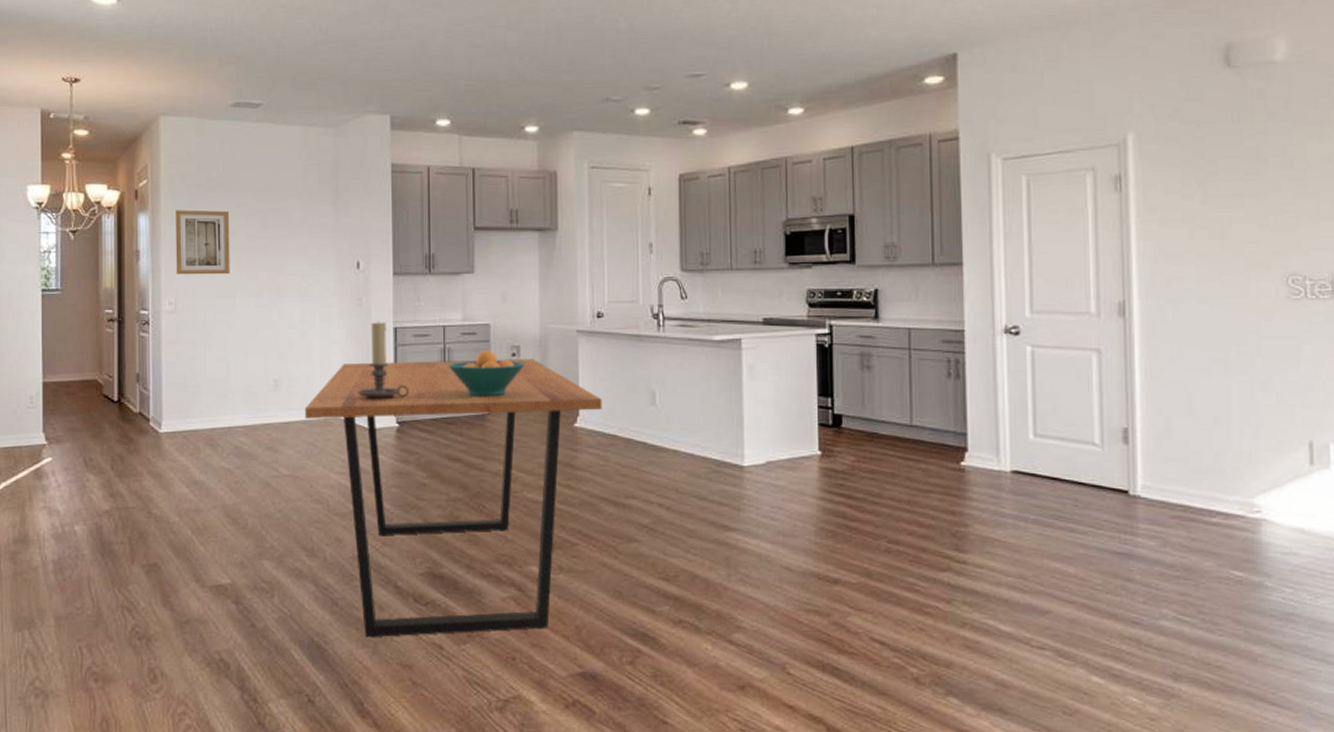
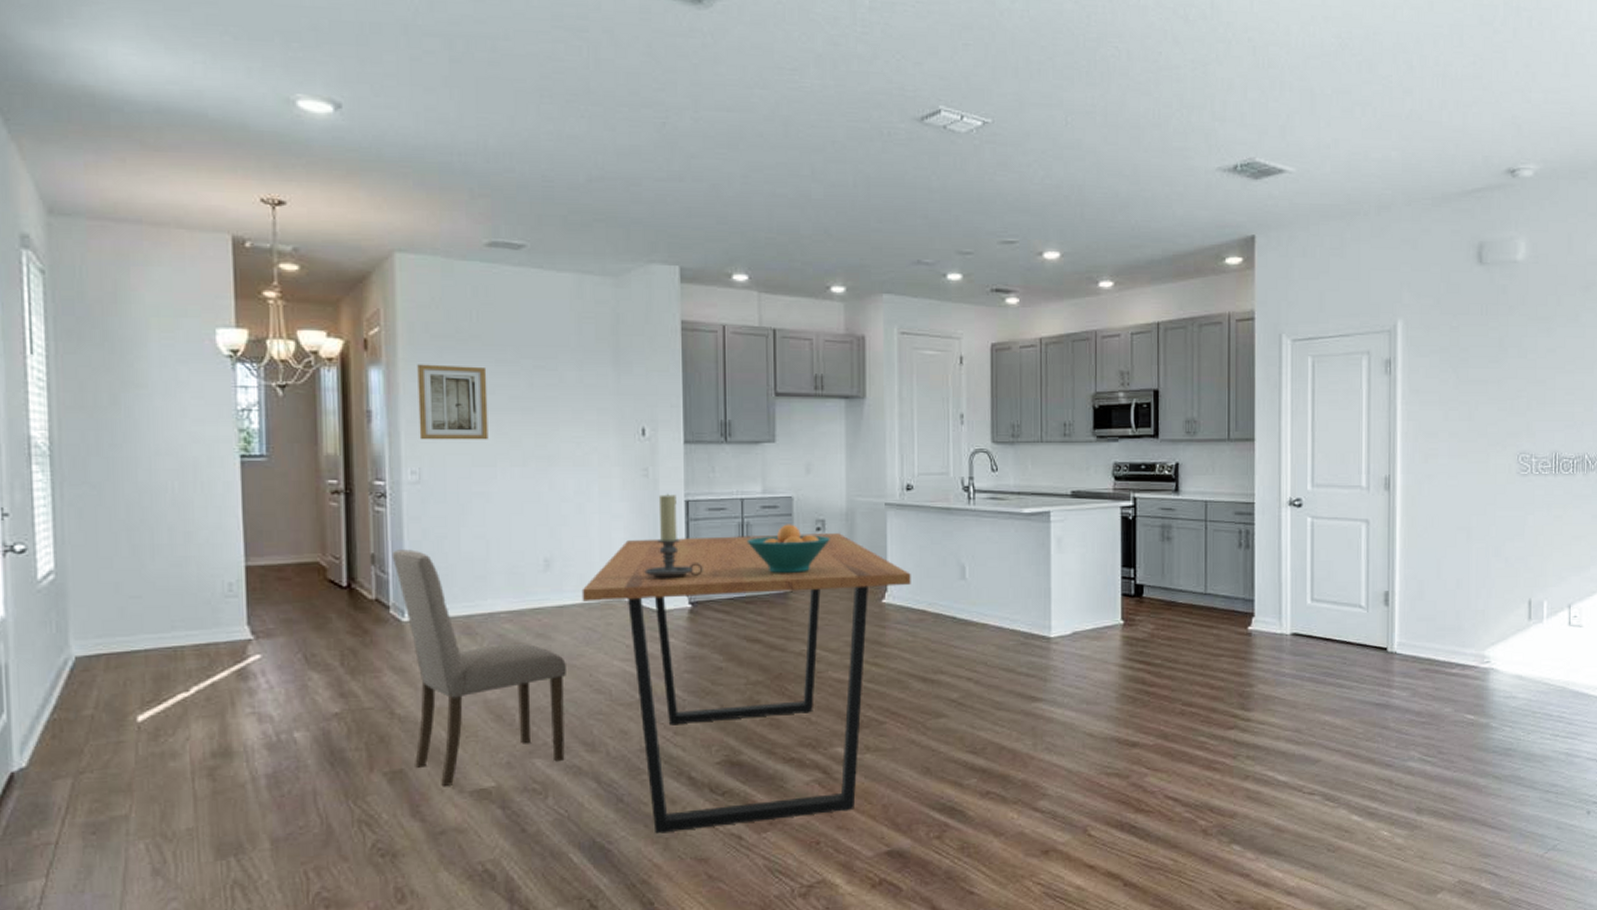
dining chair: none [152,370,291,581] -> present [391,549,566,787]

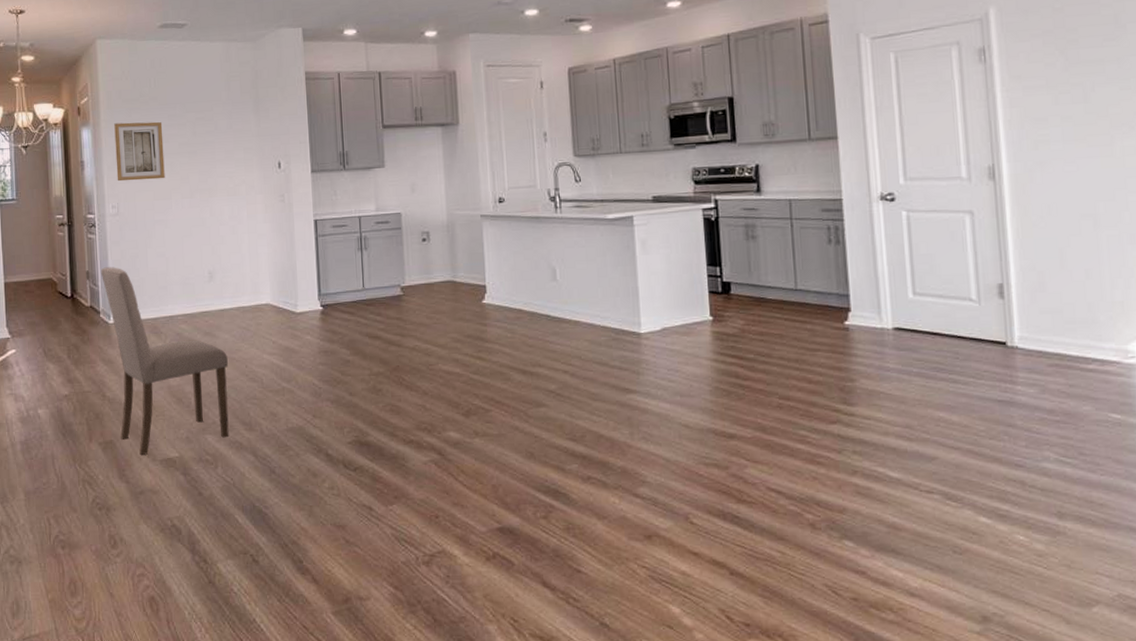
dining table: present [581,533,911,834] -> none [237,243,507,502]
candle holder: present [644,493,703,579] -> none [284,214,331,286]
fruit bowl: present [746,524,830,574] -> none [364,236,435,280]

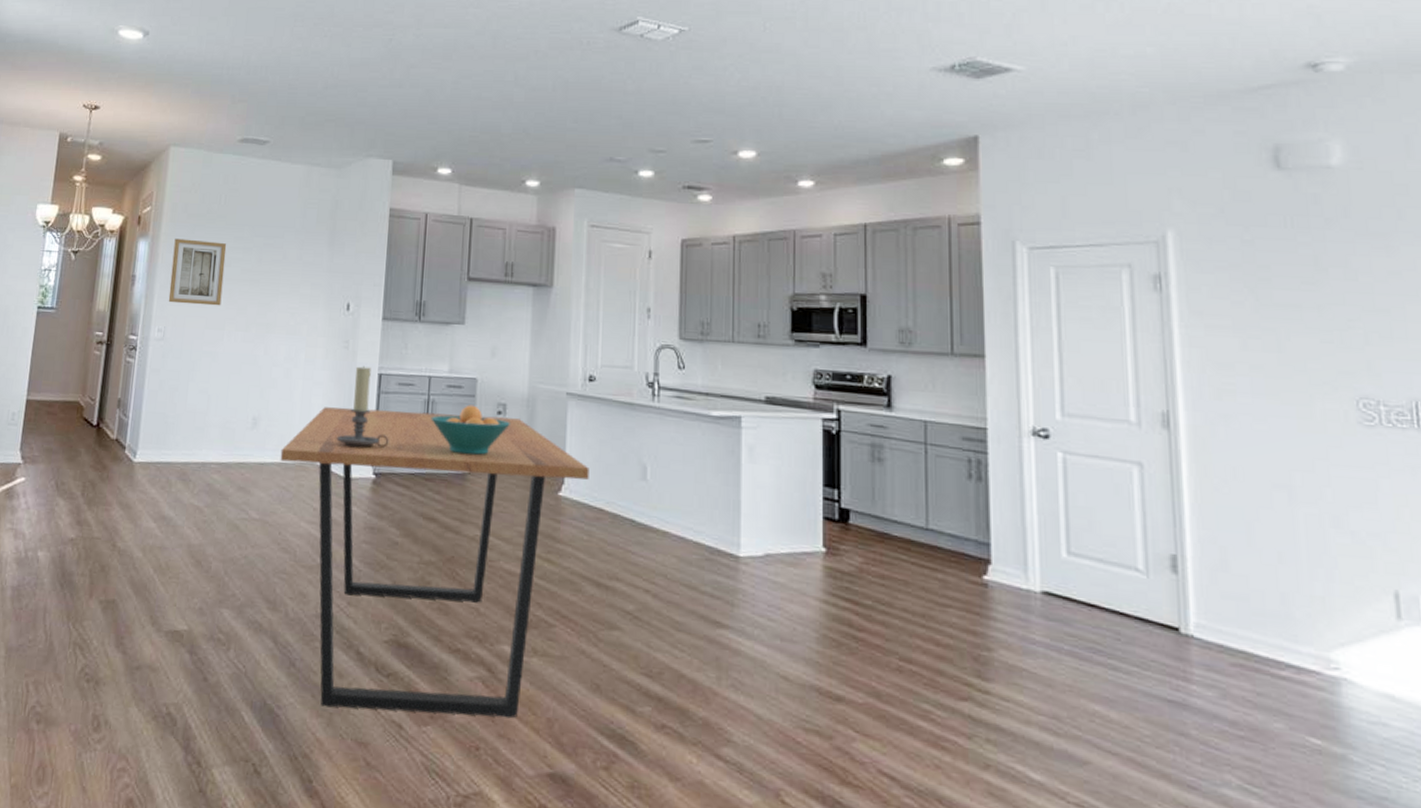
dining chair: present [100,267,229,456] -> none [125,397,260,624]
dining table: none [237,243,507,502] -> present [280,407,589,719]
candle holder: none [284,214,331,286] -> present [336,365,389,449]
fruit bowl: none [364,236,435,280] -> present [430,405,510,456]

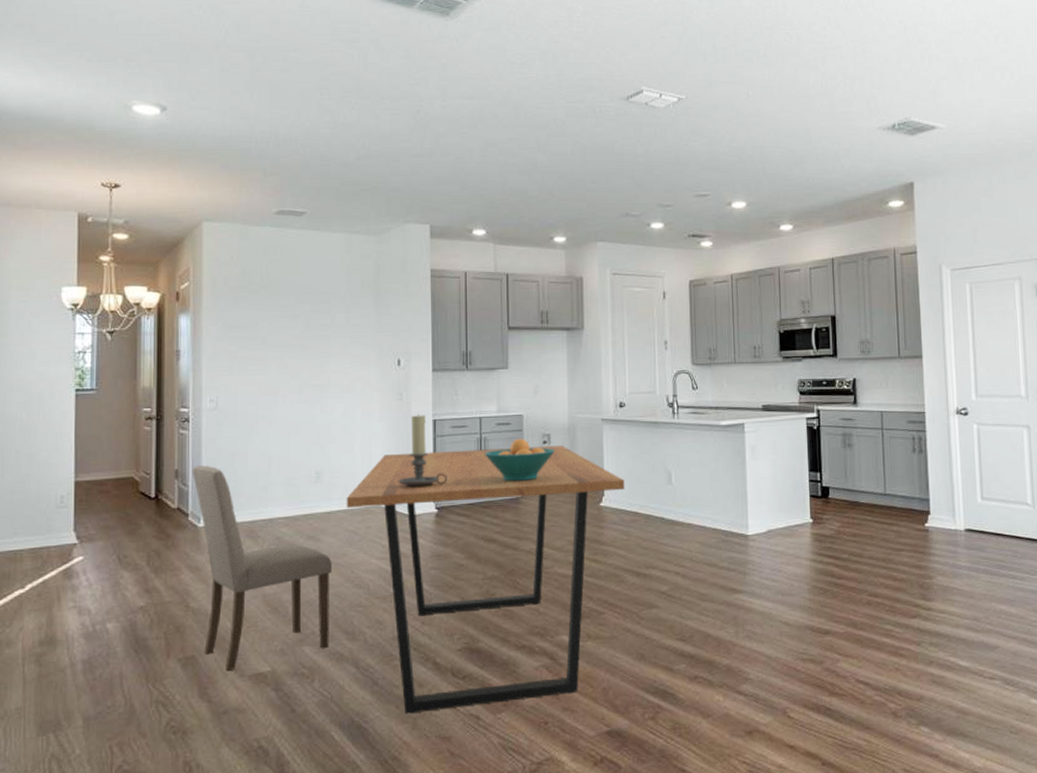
dining chair: none [125,397,260,624] -> present [192,465,332,672]
wall art: present [168,238,227,306] -> none [217,311,273,374]

